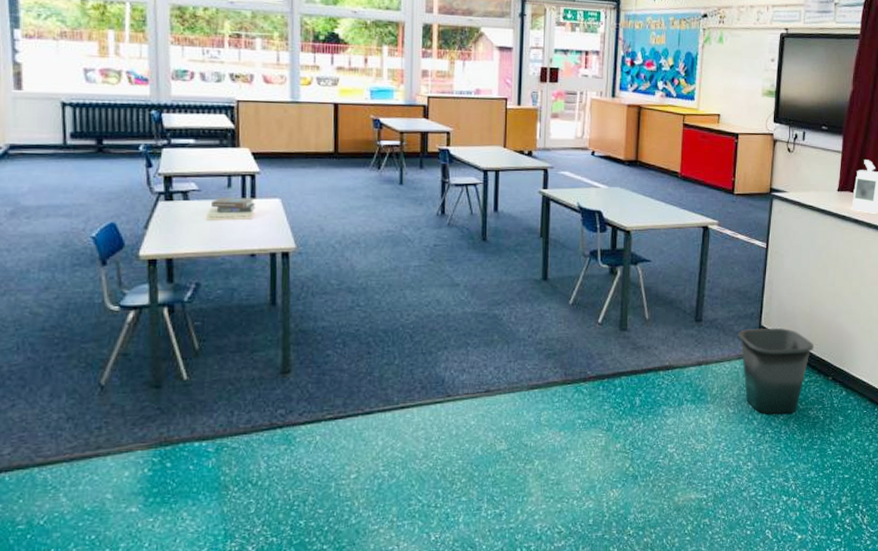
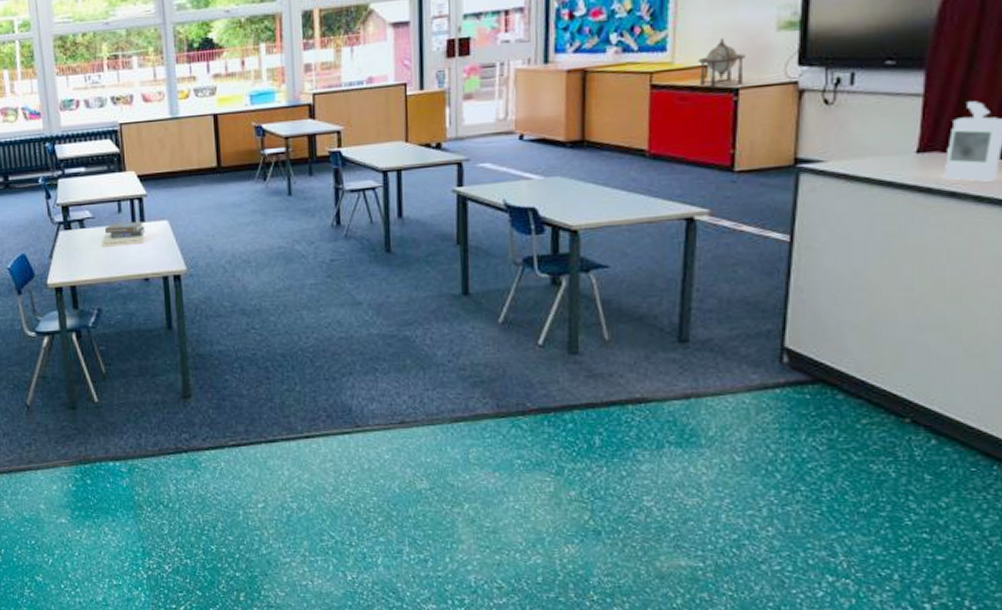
globe: none [714,95,743,132] -> present [698,37,746,89]
waste bin: present [738,327,814,414] -> none [746,349,876,466]

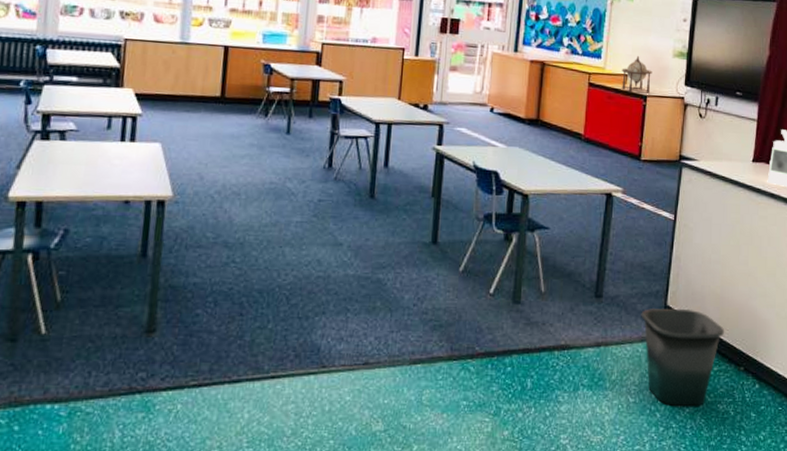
books: present [102,221,146,247] -> none [82,139,135,164]
waste bin: none [746,349,876,466] -> present [641,308,724,406]

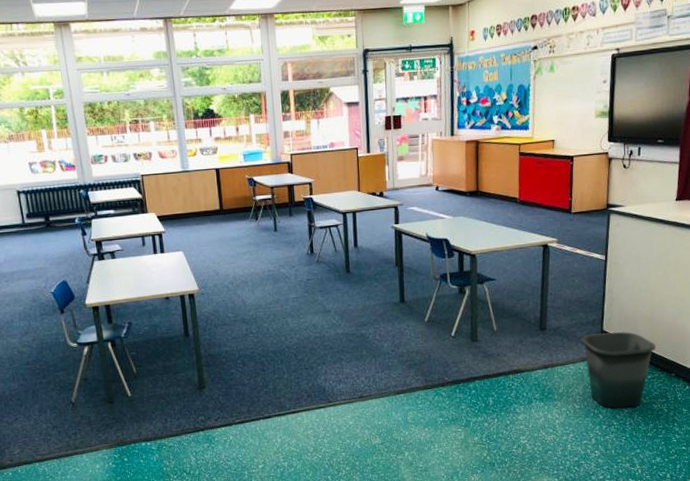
globe: present [621,55,652,94] -> none [548,121,577,156]

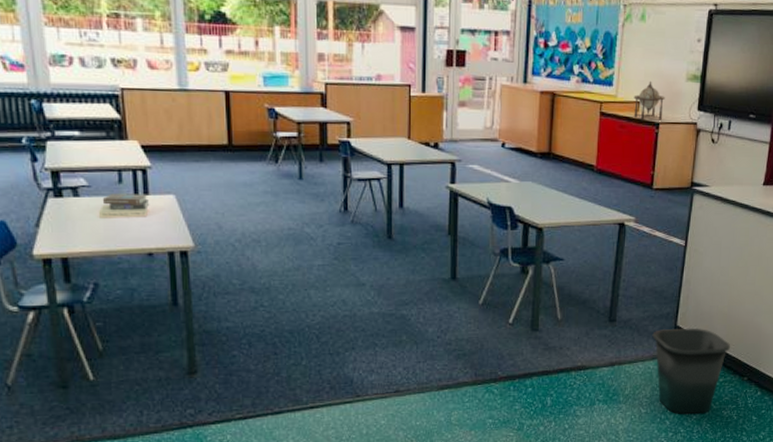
books: none [130,252,166,273] -> present [99,193,150,218]
globe: none [548,121,577,156] -> present [633,80,665,121]

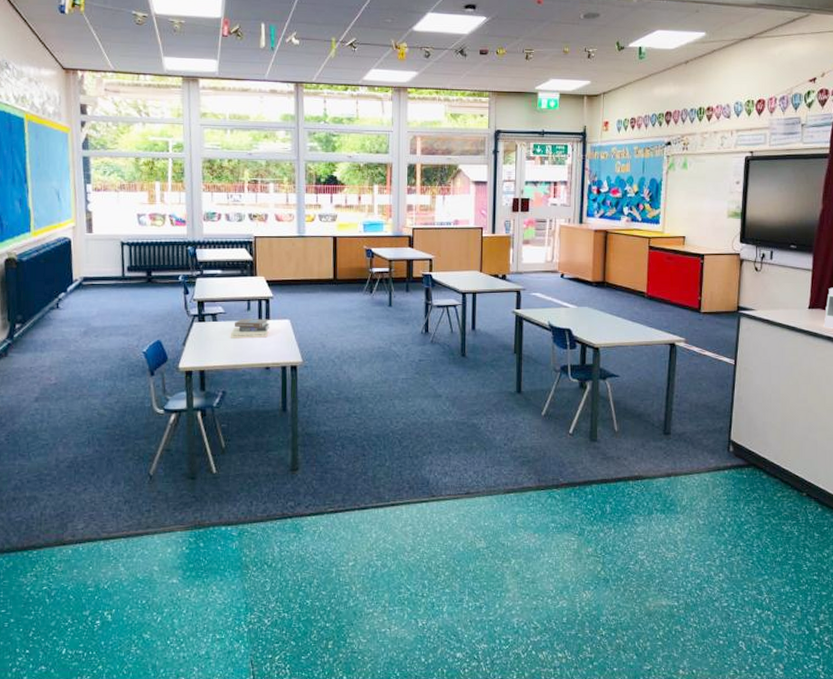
globe: present [633,80,665,121] -> none [679,218,708,253]
waste bin: present [652,328,730,414] -> none [707,442,786,527]

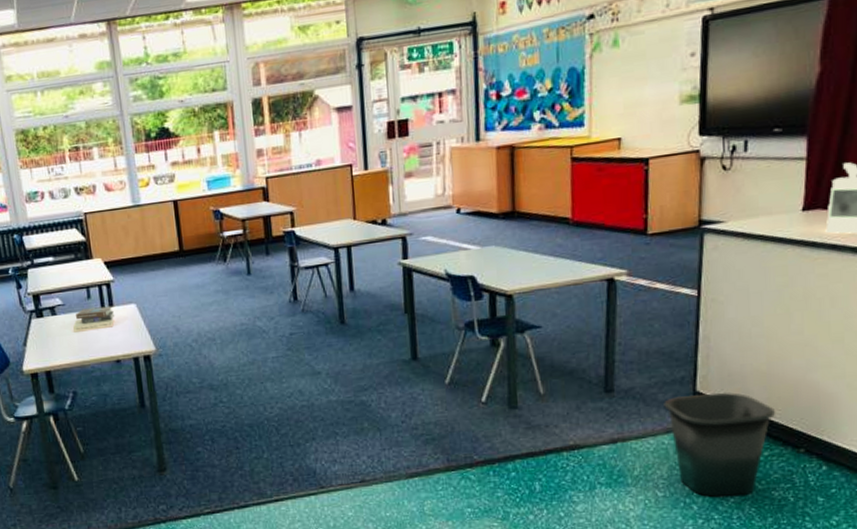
waste bin: none [707,442,786,527] -> present [664,392,775,497]

